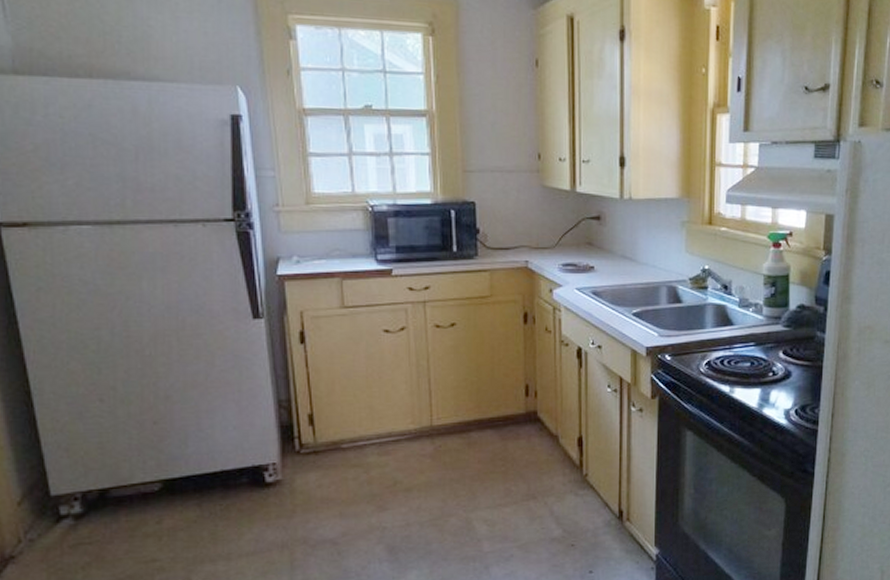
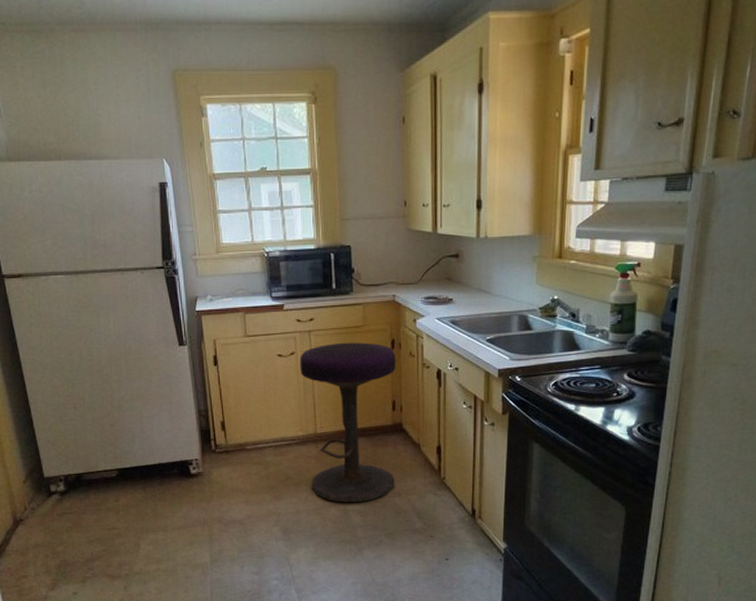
stool: none [412,315,529,511] -> present [300,342,396,503]

